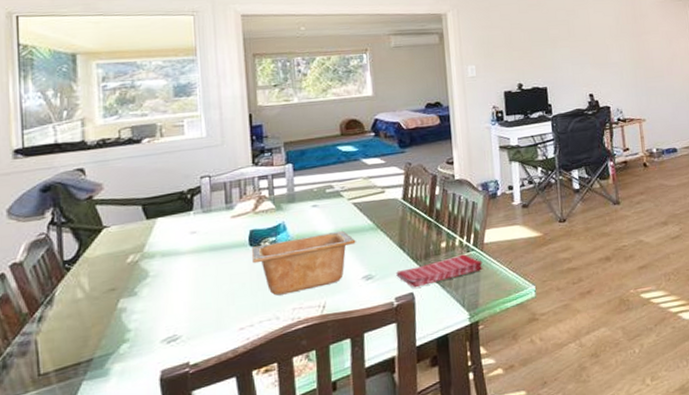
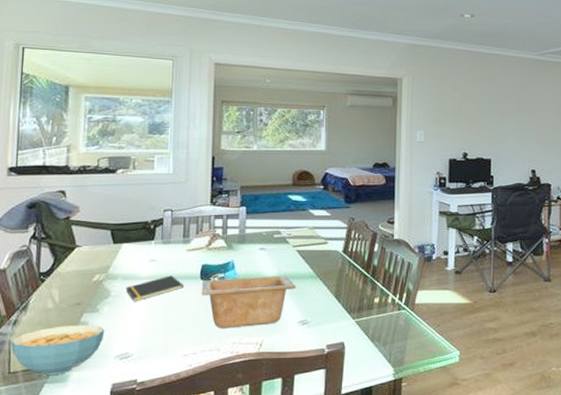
cereal bowl: none [37,310,147,372] -> present [10,325,105,376]
notepad: none [165,246,232,279] -> present [125,275,184,302]
dish towel: present [396,254,483,288] -> none [330,312,412,338]

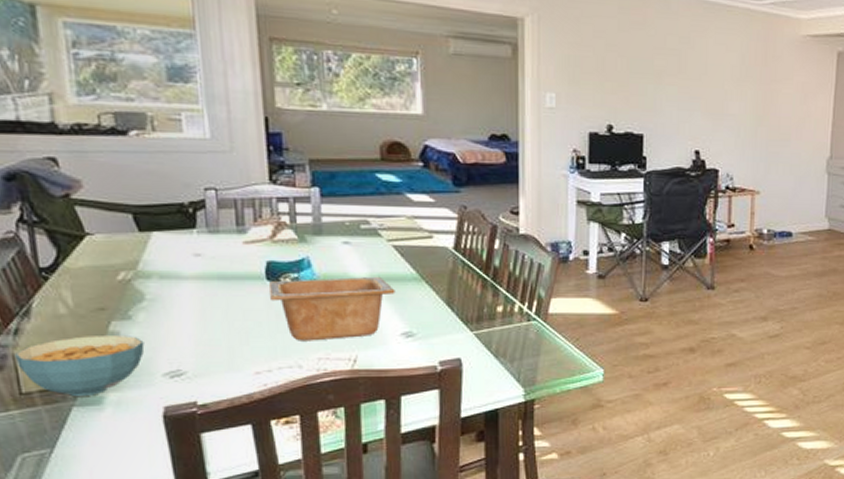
notepad: present [125,275,184,302] -> none [164,274,246,307]

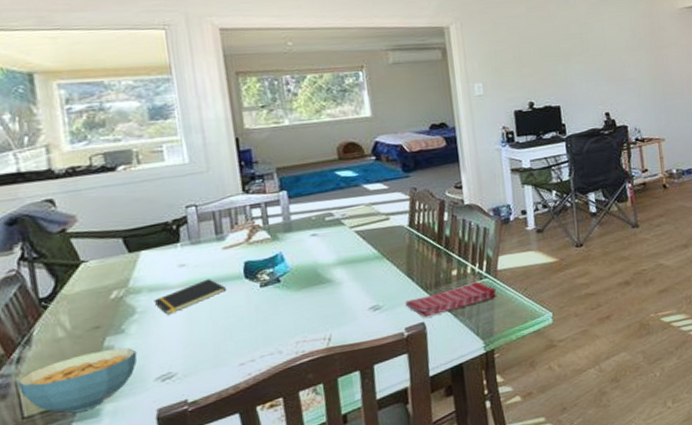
notepad: none [164,274,246,307] -> present [153,279,227,315]
serving bowl: present [269,276,395,341] -> none [248,260,361,329]
dish towel: none [442,323,545,354] -> present [405,282,497,318]

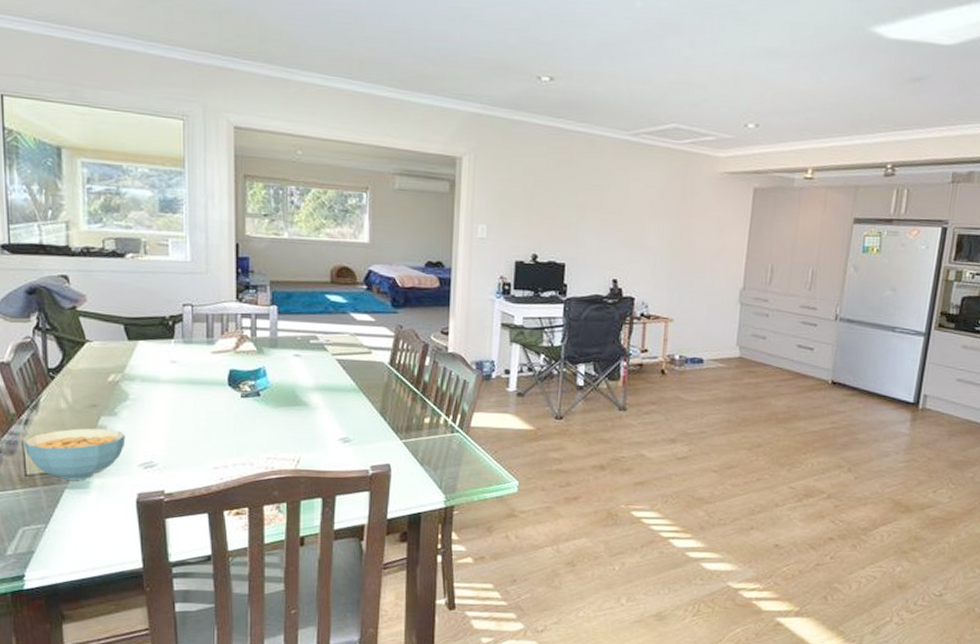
notepad: present [153,279,227,315] -> none [145,380,211,407]
dish towel: present [405,282,497,318] -> none [374,434,466,460]

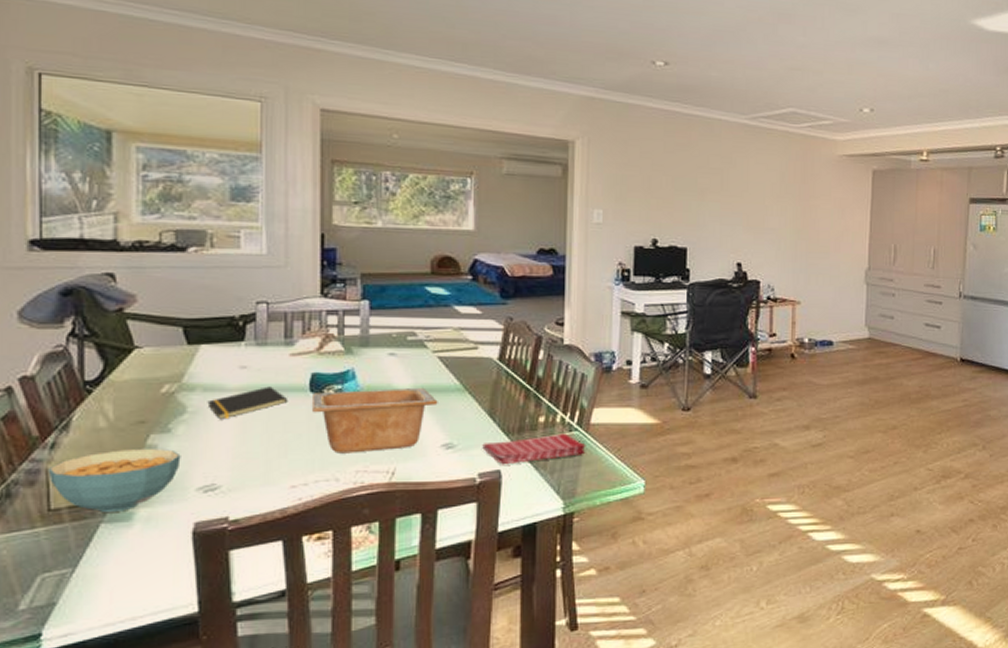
notepad: none [145,380,211,407] -> present [207,386,288,420]
serving bowl: none [231,386,336,442] -> present [313,387,438,454]
dish towel: none [374,434,466,460] -> present [482,433,586,465]

